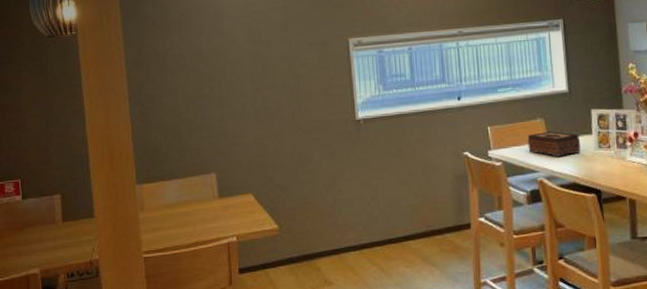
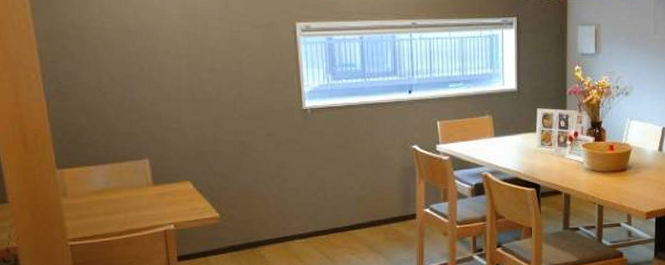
tissue box: present [527,131,581,157] -> none [475,128,525,153]

